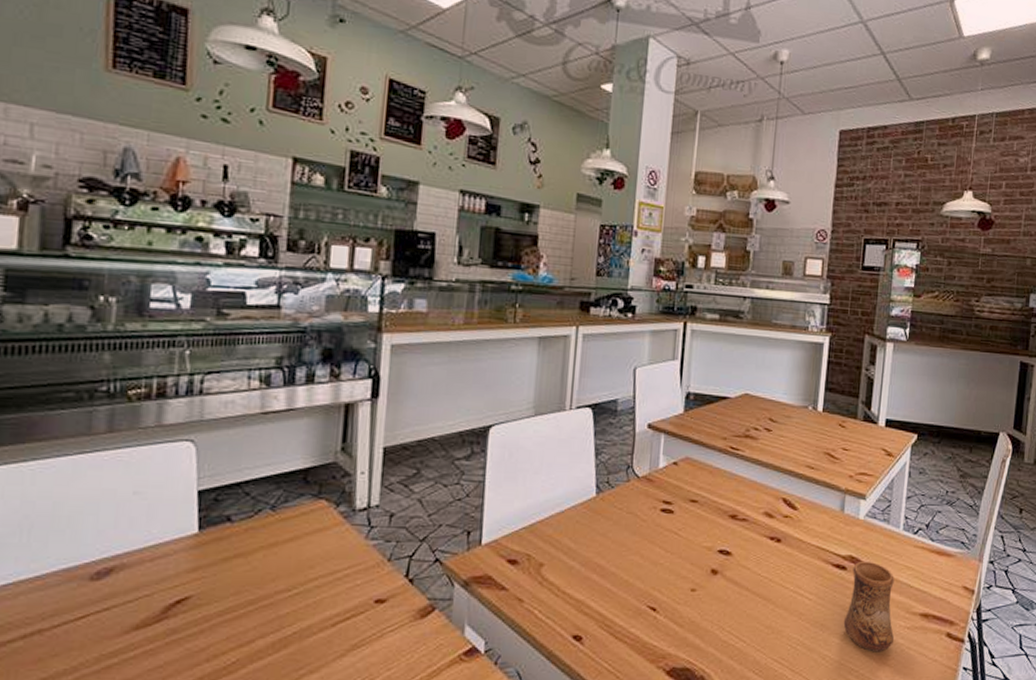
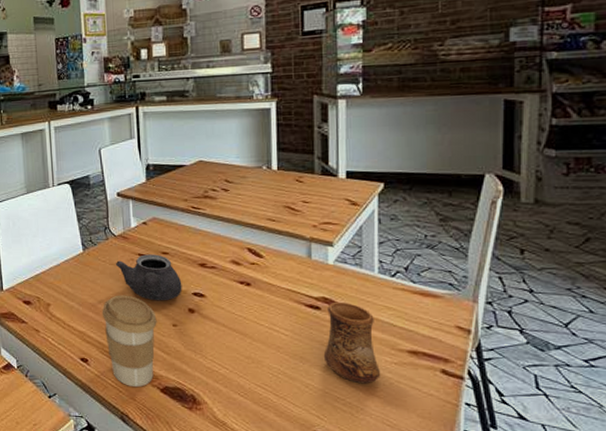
coffee cup: none [608,552,674,670] -> present [102,295,157,387]
teapot: none [635,502,708,560] -> present [116,254,182,301]

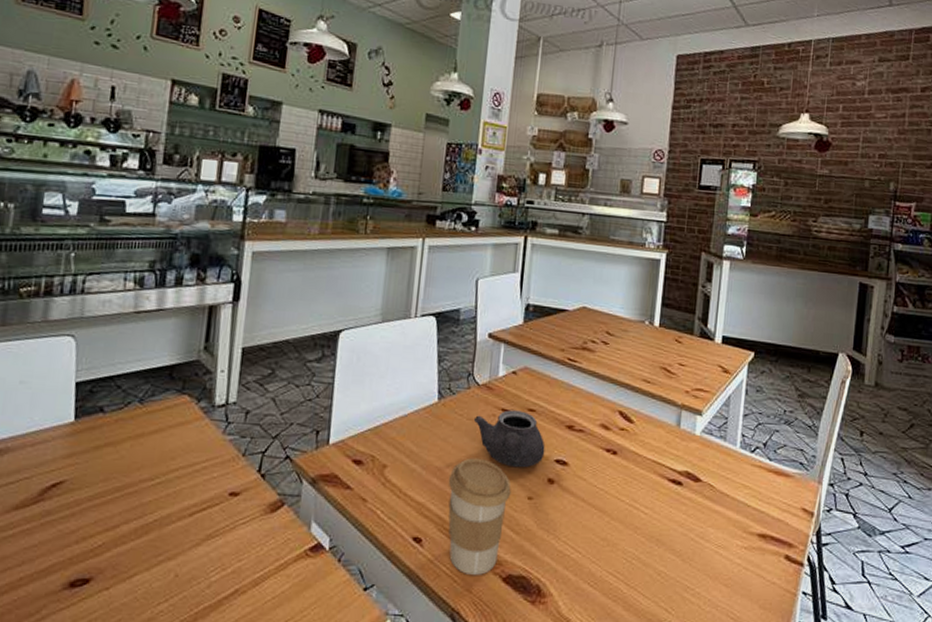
cup: present [323,301,381,384] -> none [679,477,731,571]

